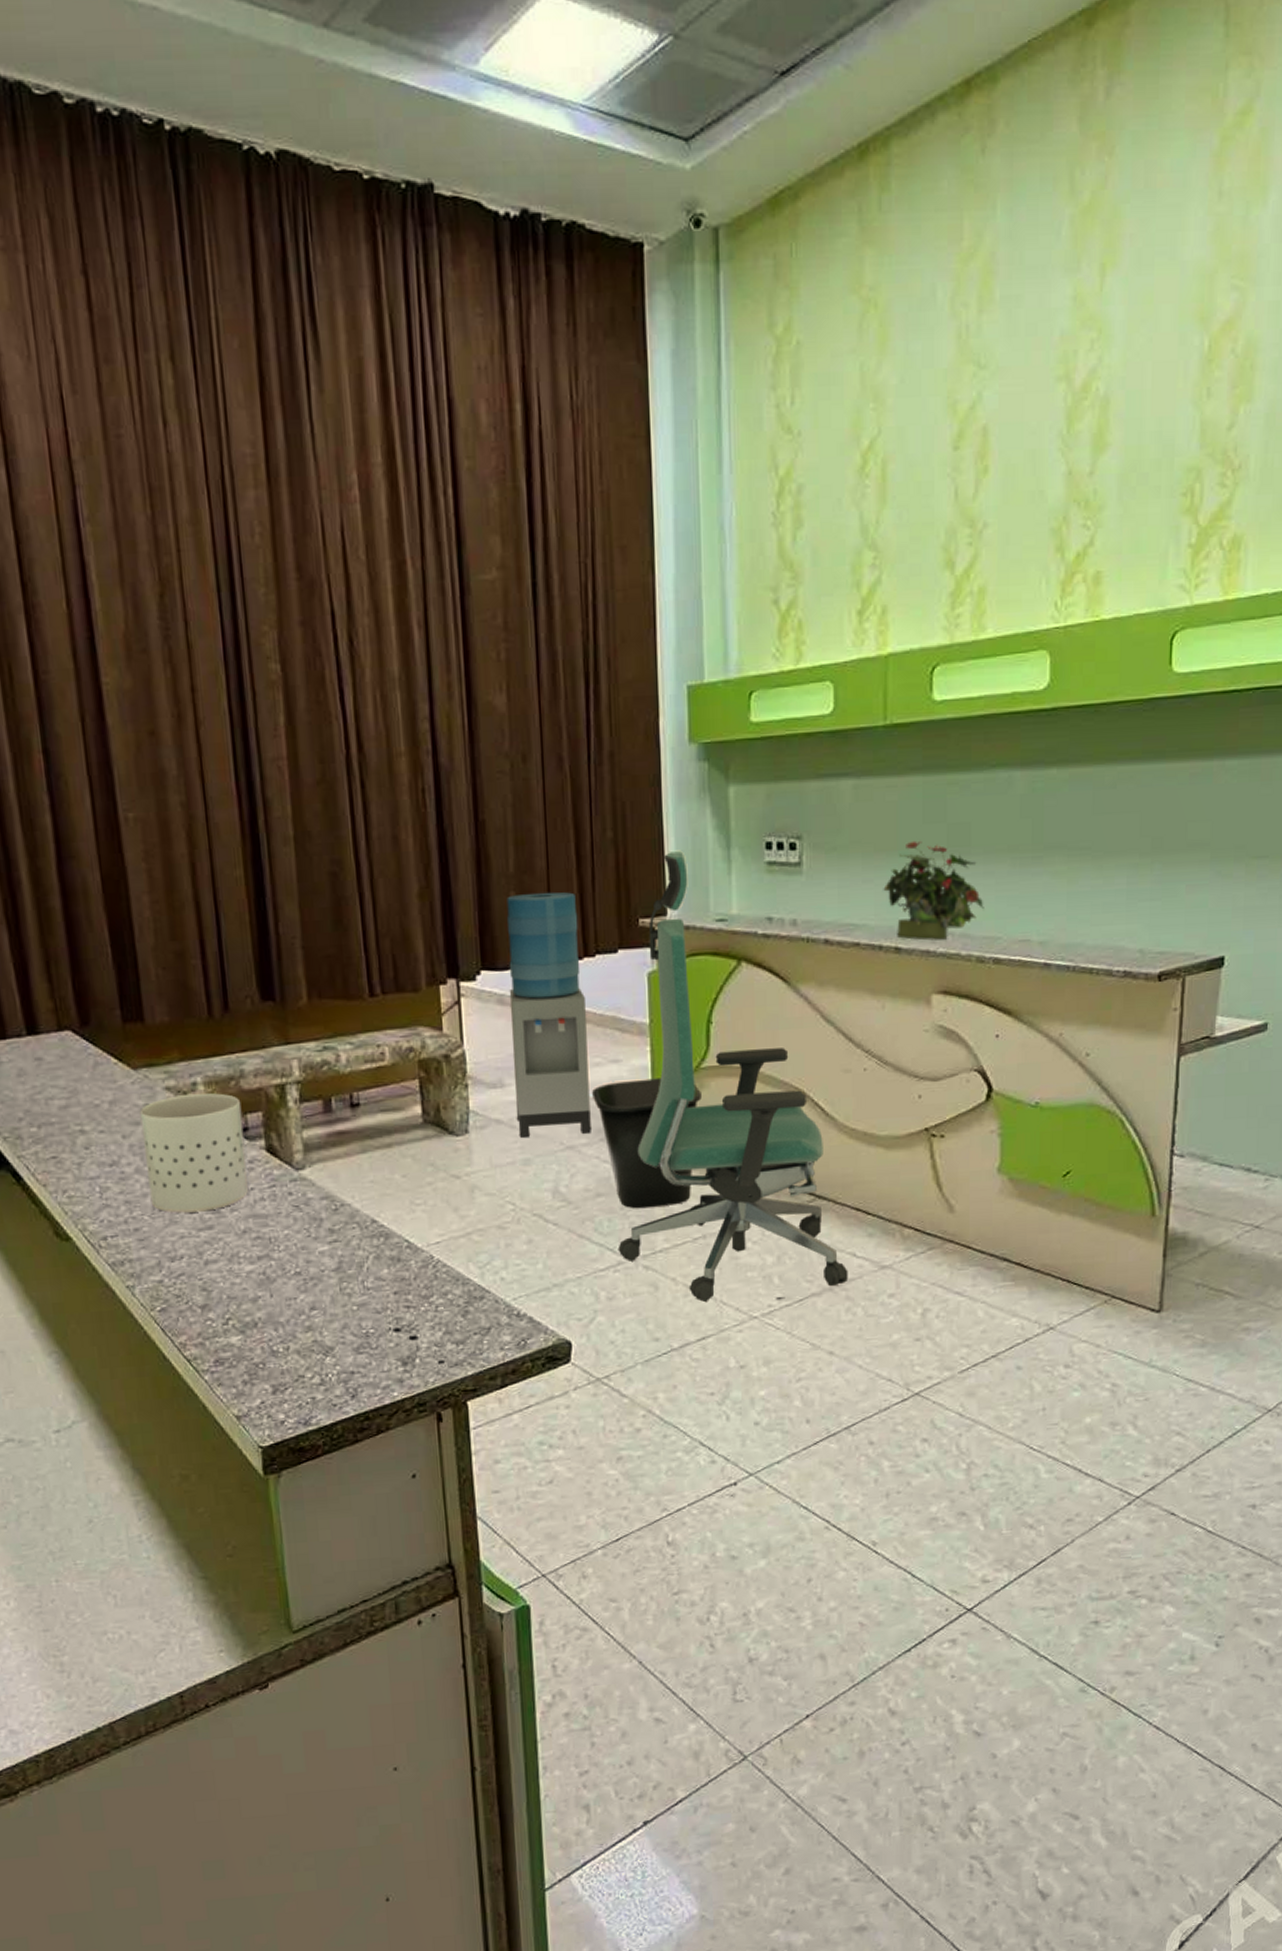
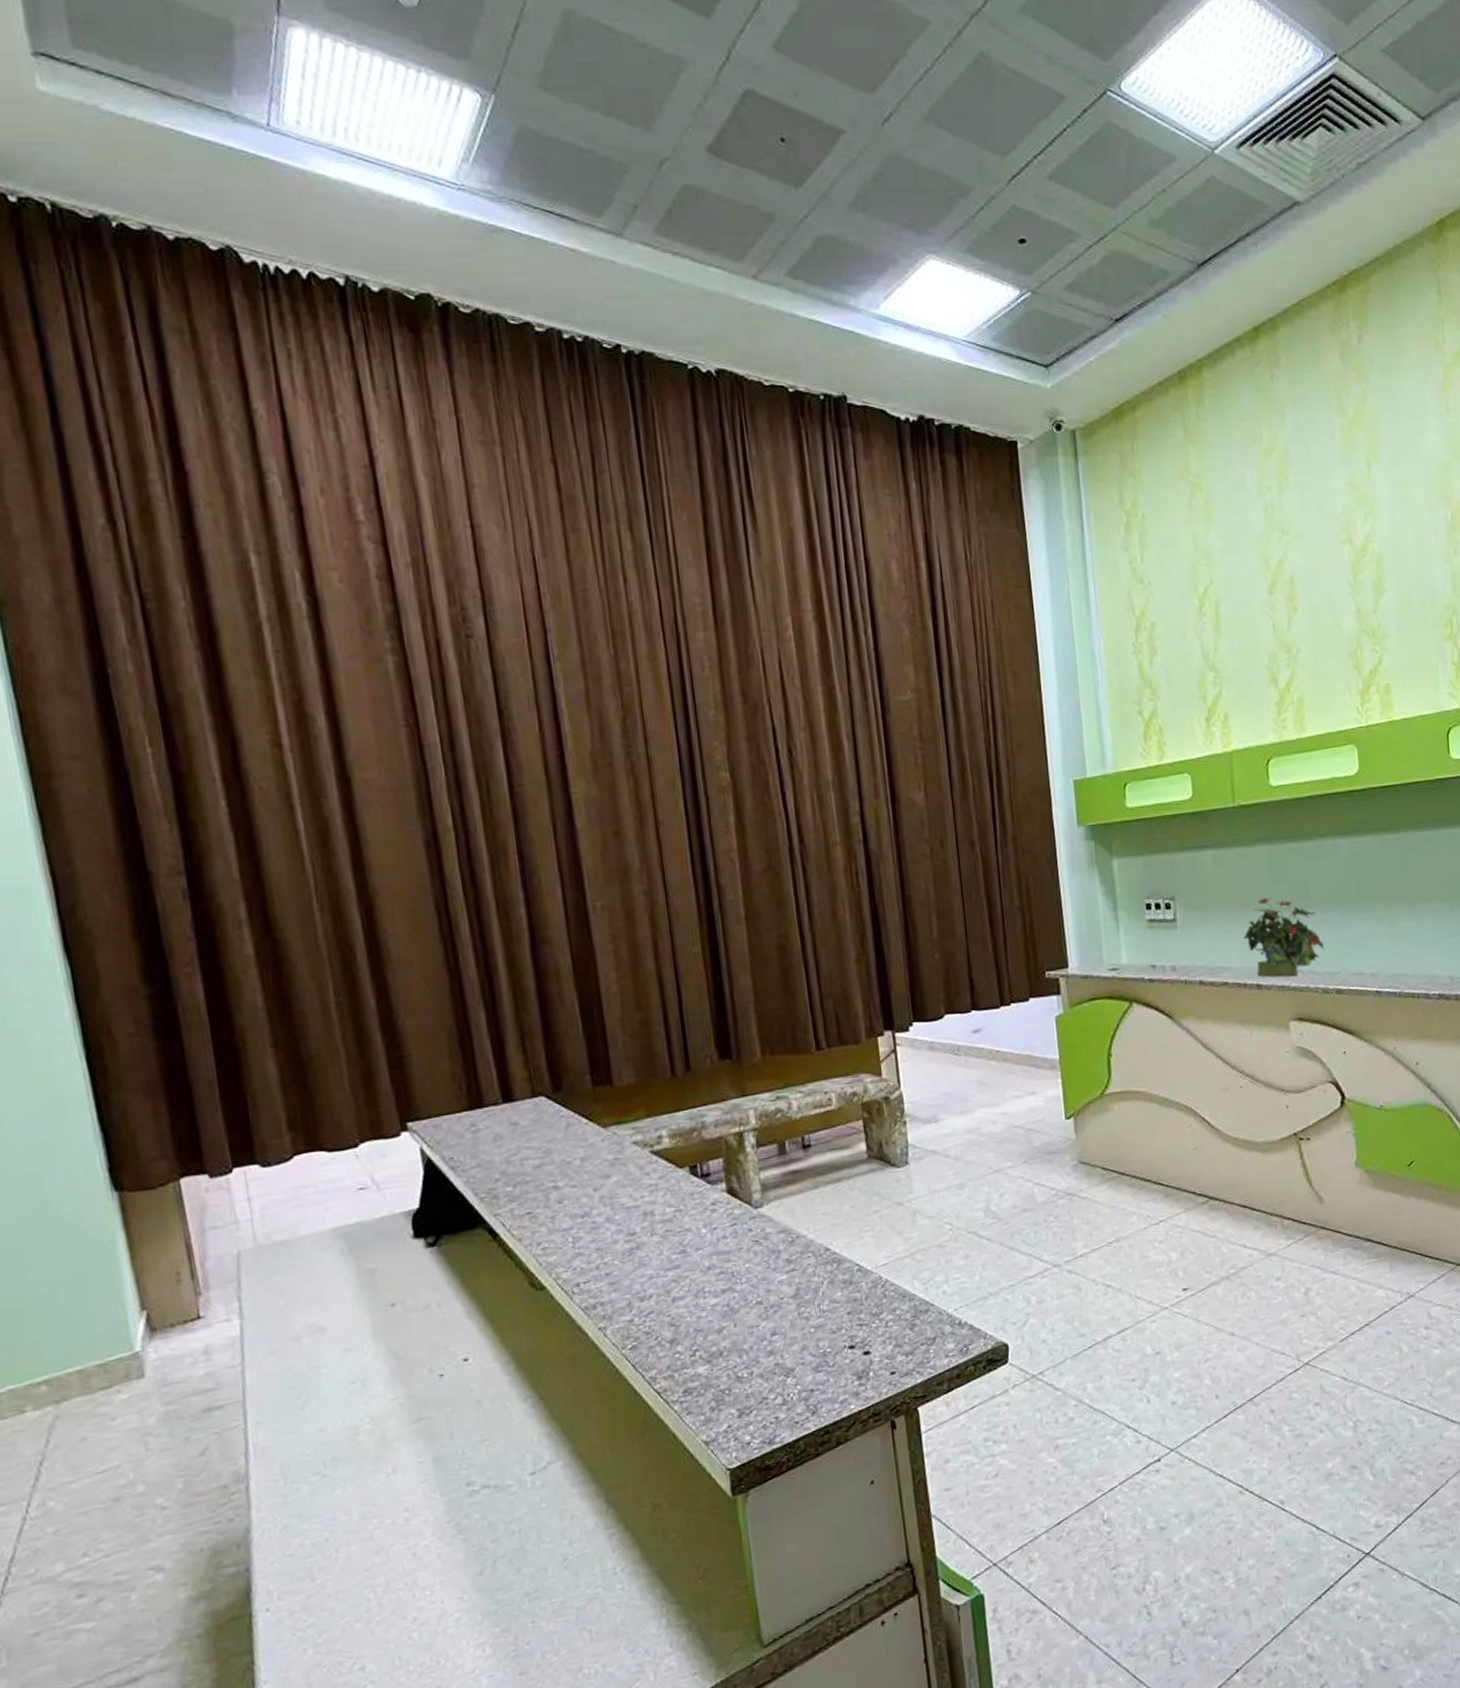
mug: present [139,1093,248,1213] -> none [609,1144,711,1256]
water cooler: present [506,892,591,1139] -> none [932,952,1015,1166]
waste bin: present [592,1078,701,1209] -> none [1014,1105,1107,1221]
chair: present [618,851,848,1303] -> none [1044,914,1242,1299]

